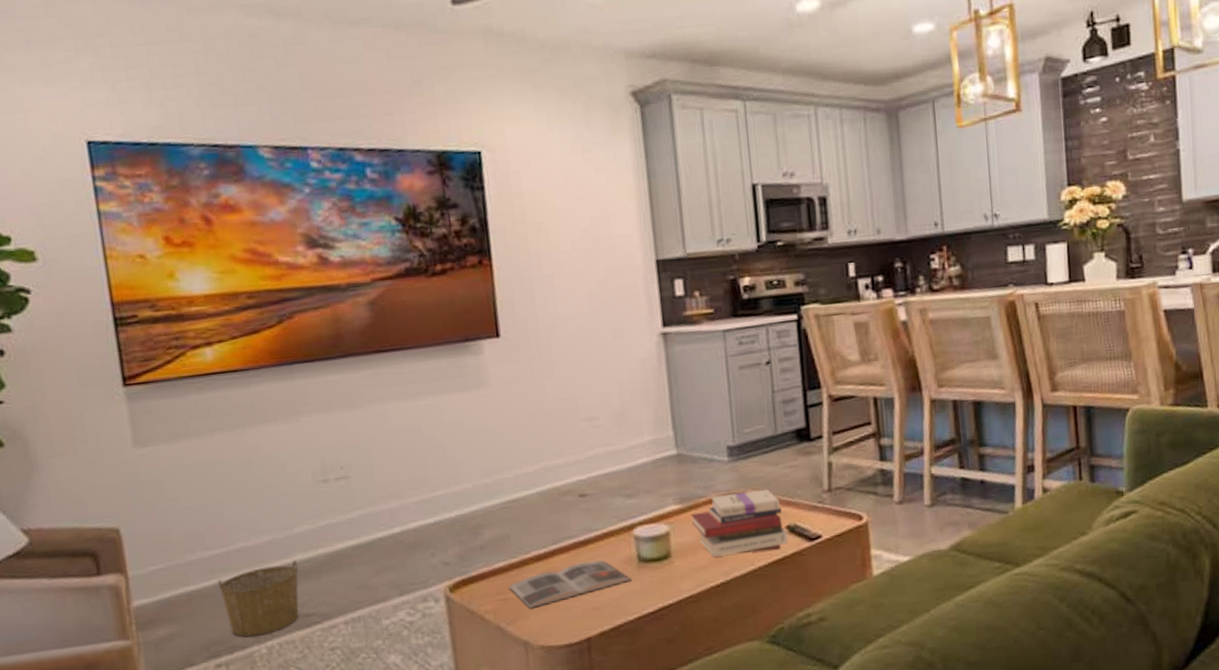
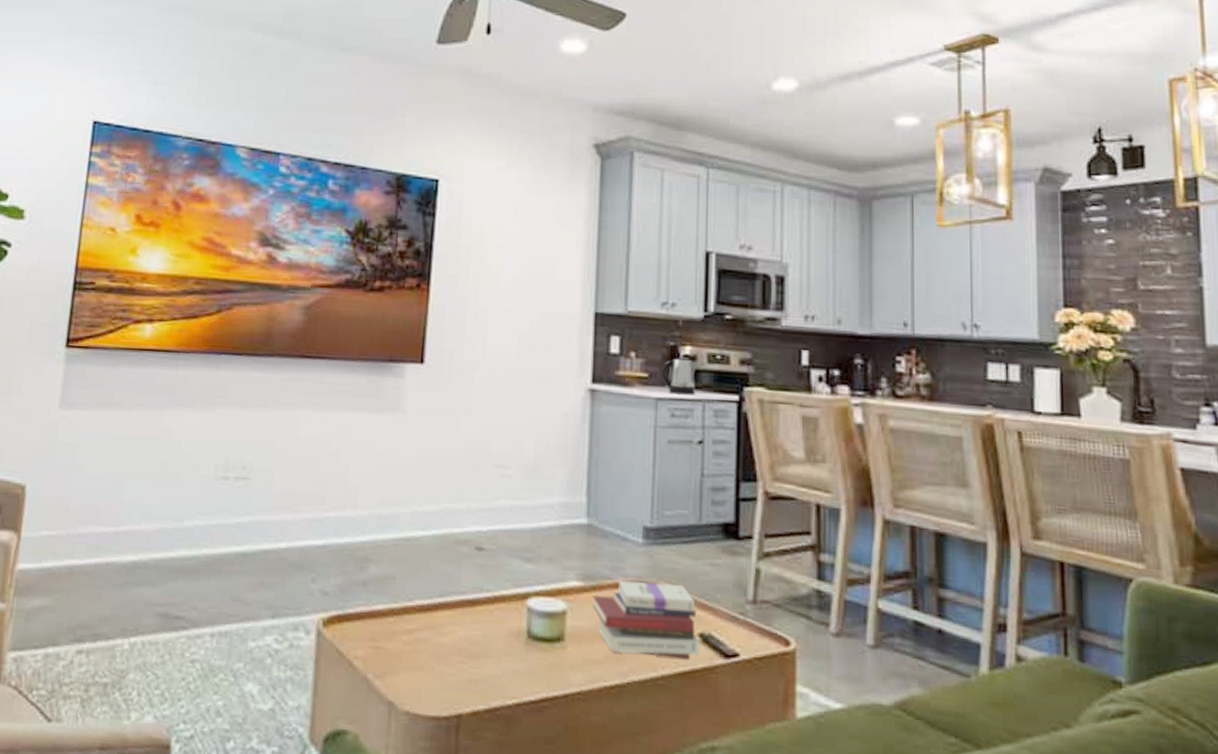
basket: present [217,560,299,638] -> none [100,555,180,629]
magazine: present [508,560,632,608] -> none [384,624,517,665]
kettle: none [725,288,758,324] -> present [661,357,696,395]

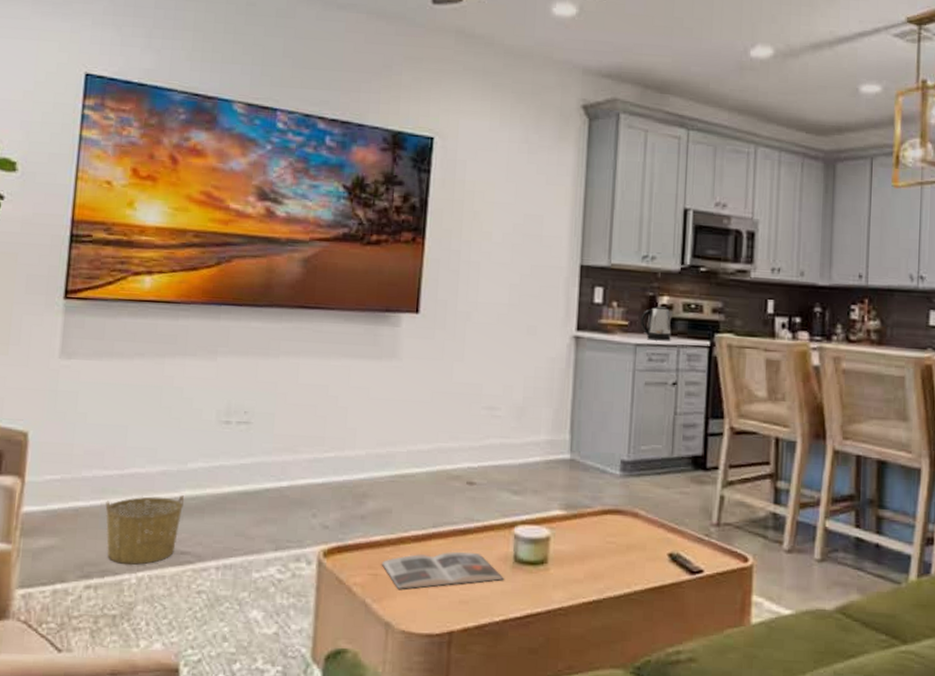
basket: none [100,555,180,629] -> present [105,495,185,565]
magazine: none [384,624,517,665] -> present [381,551,504,589]
books: present [592,581,700,659] -> none [573,509,669,576]

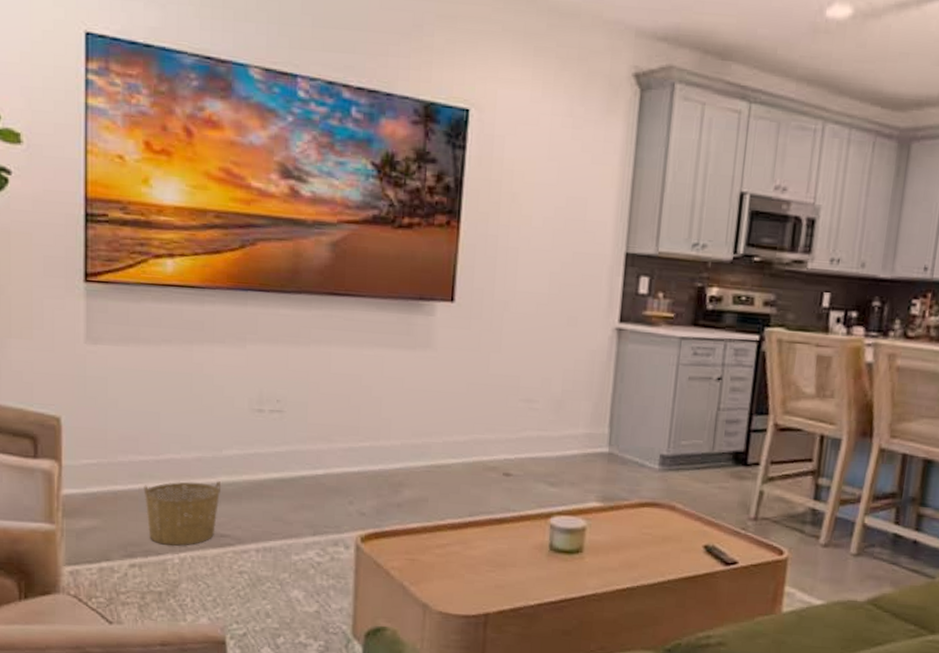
magazine: present [381,551,504,589] -> none [418,539,539,574]
kettle: present [640,306,673,341] -> none [687,298,722,335]

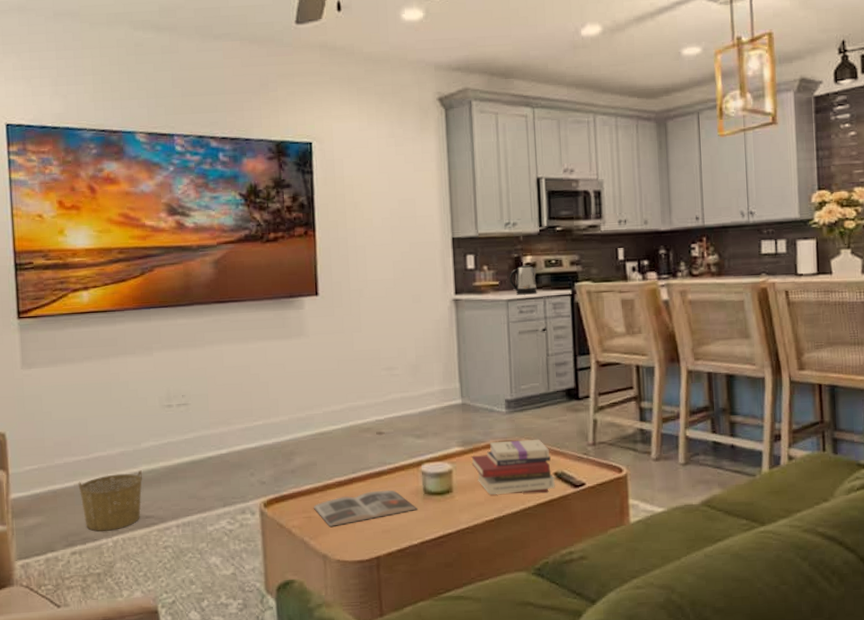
magazine: none [418,539,539,574] -> present [313,490,417,527]
books: none [609,502,704,567] -> present [471,439,555,495]
kettle: none [687,298,722,335] -> present [509,265,537,295]

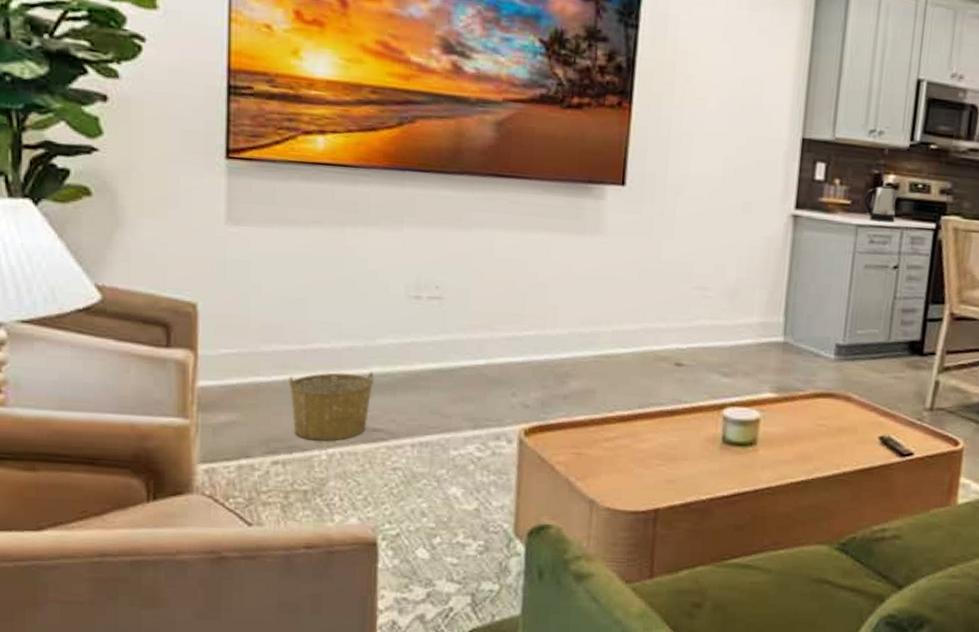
magazine: present [313,490,417,527] -> none [585,432,712,468]
books: present [471,439,555,495] -> none [784,392,880,458]

